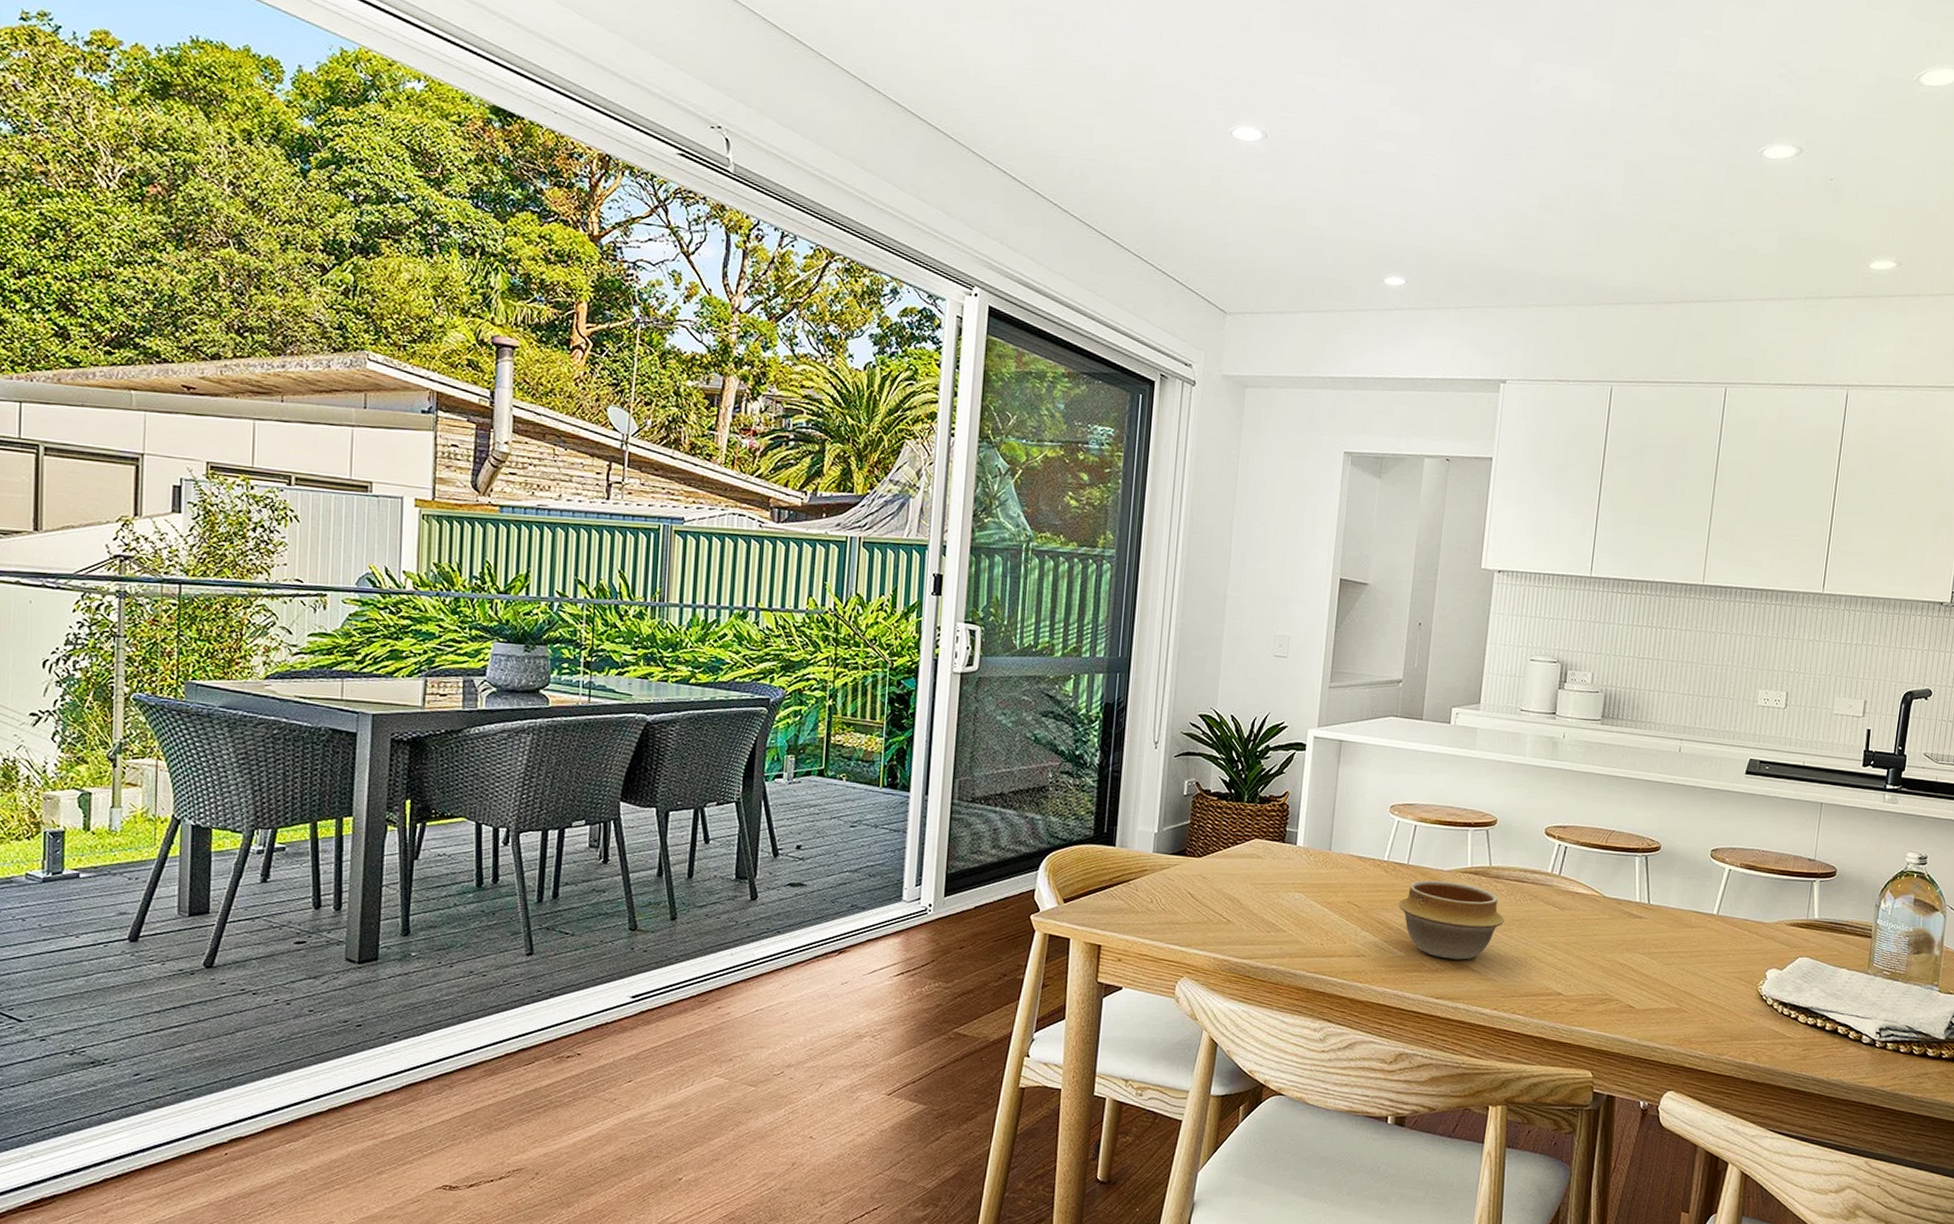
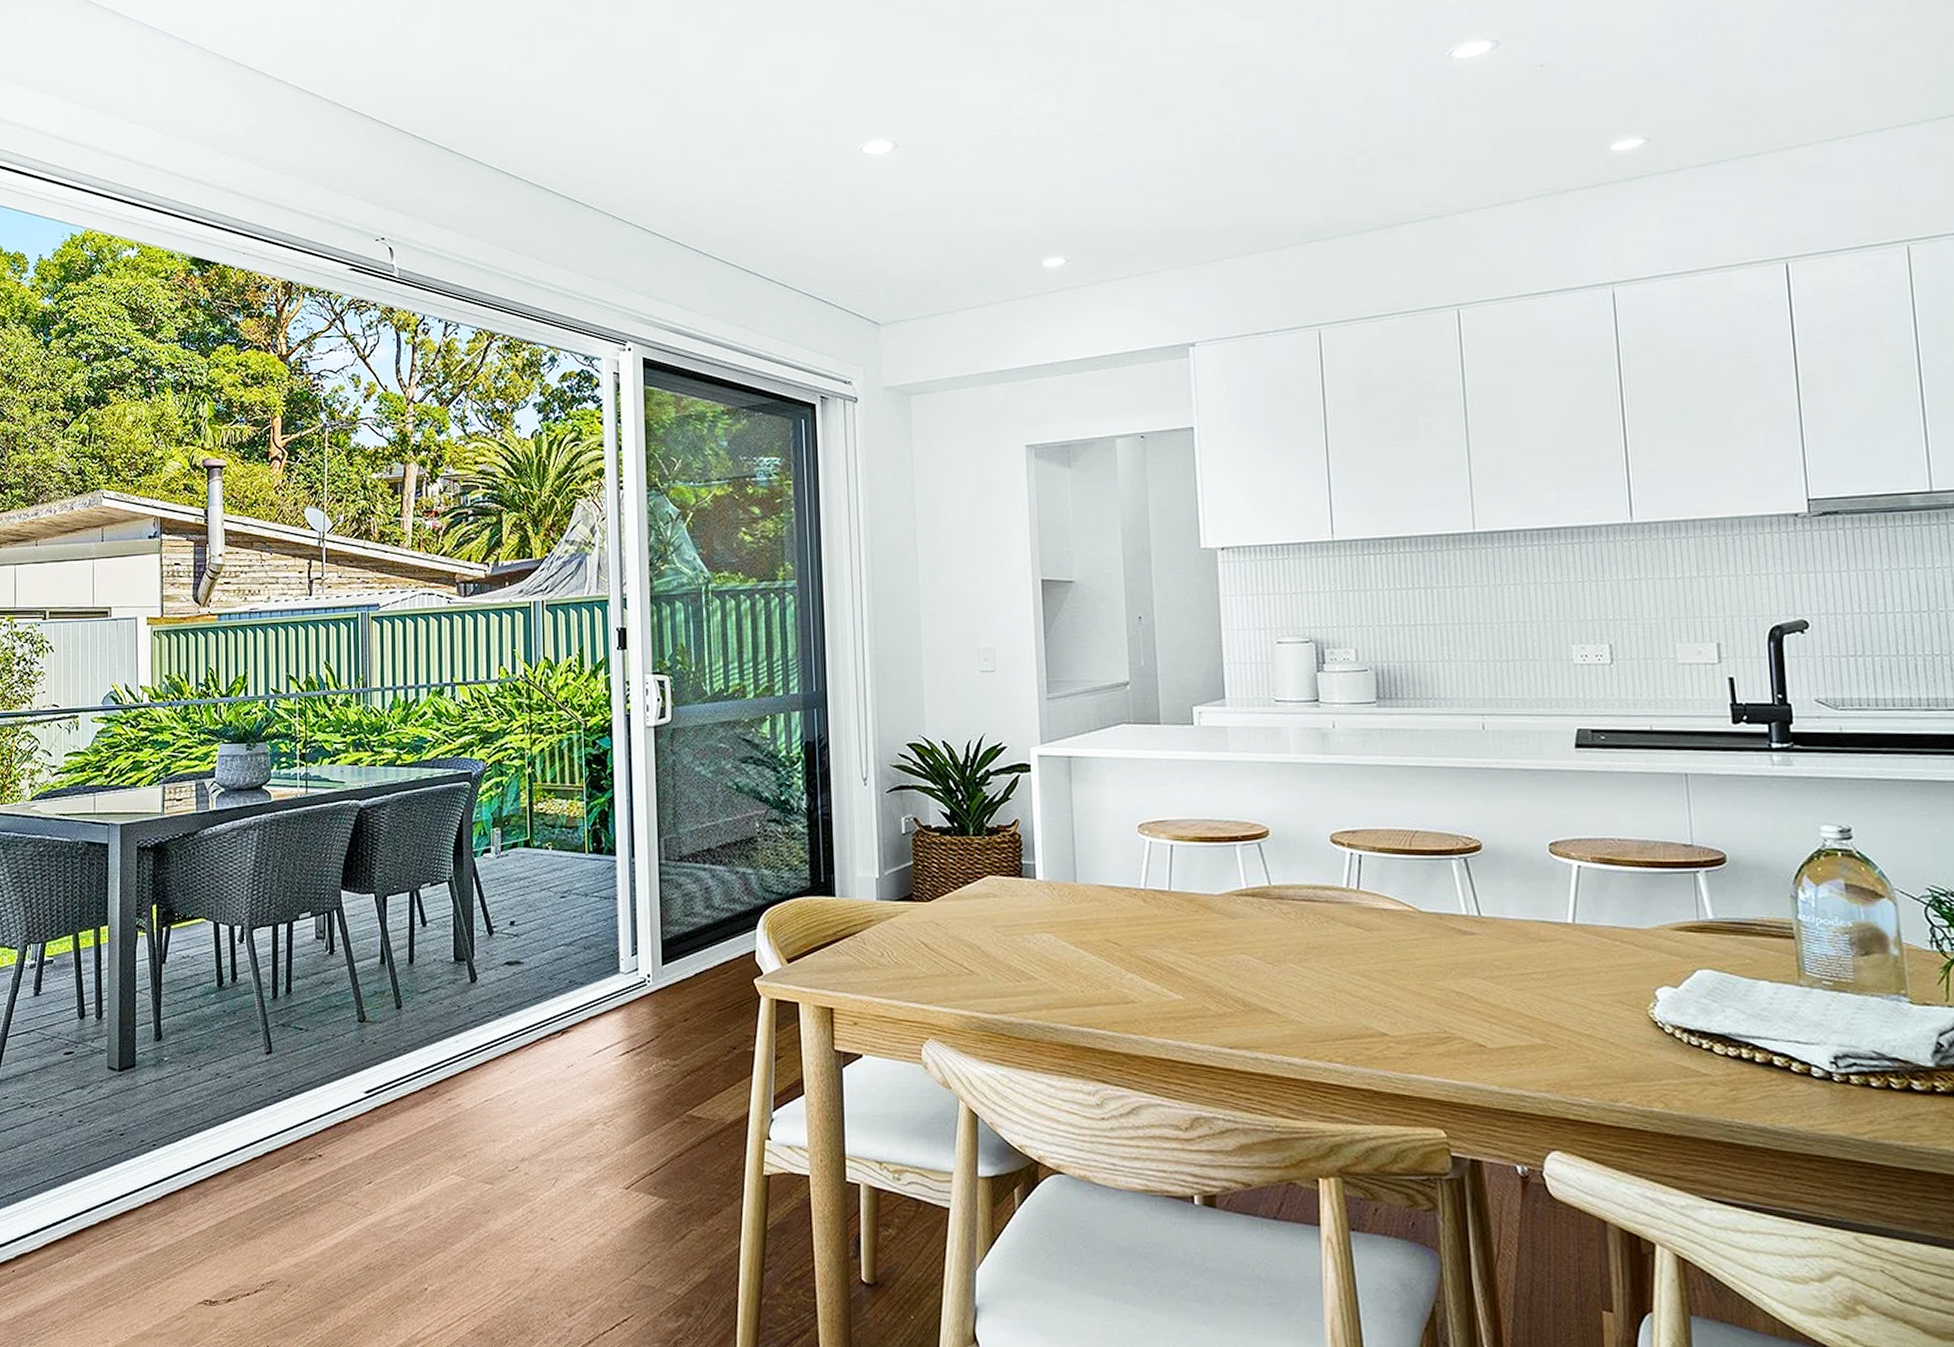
bowl: present [1398,880,1505,960] -> none [1165,907,1300,1000]

